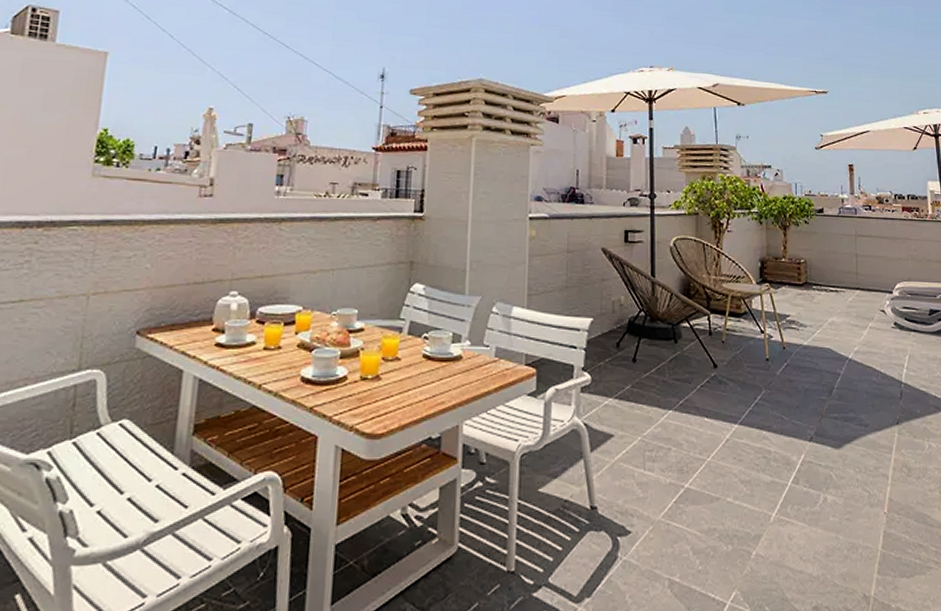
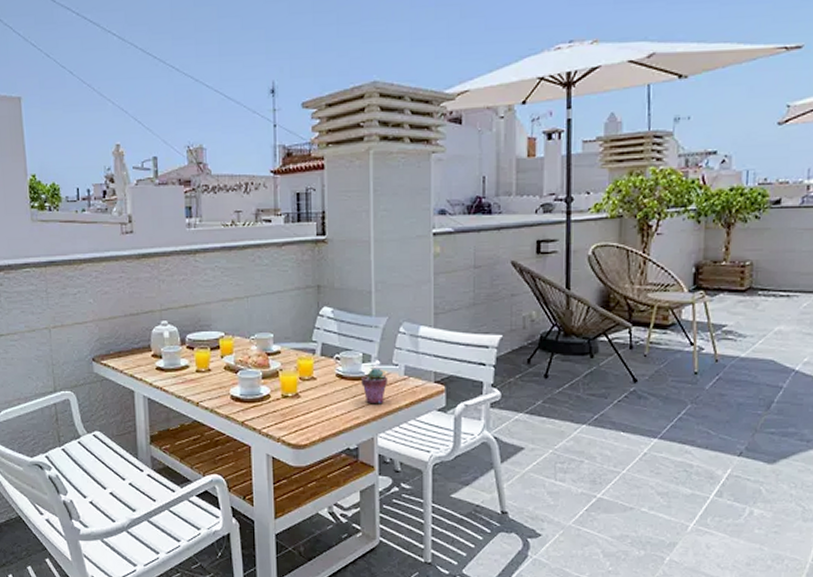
potted succulent: none [449,348,478,387] -> present [361,368,388,403]

